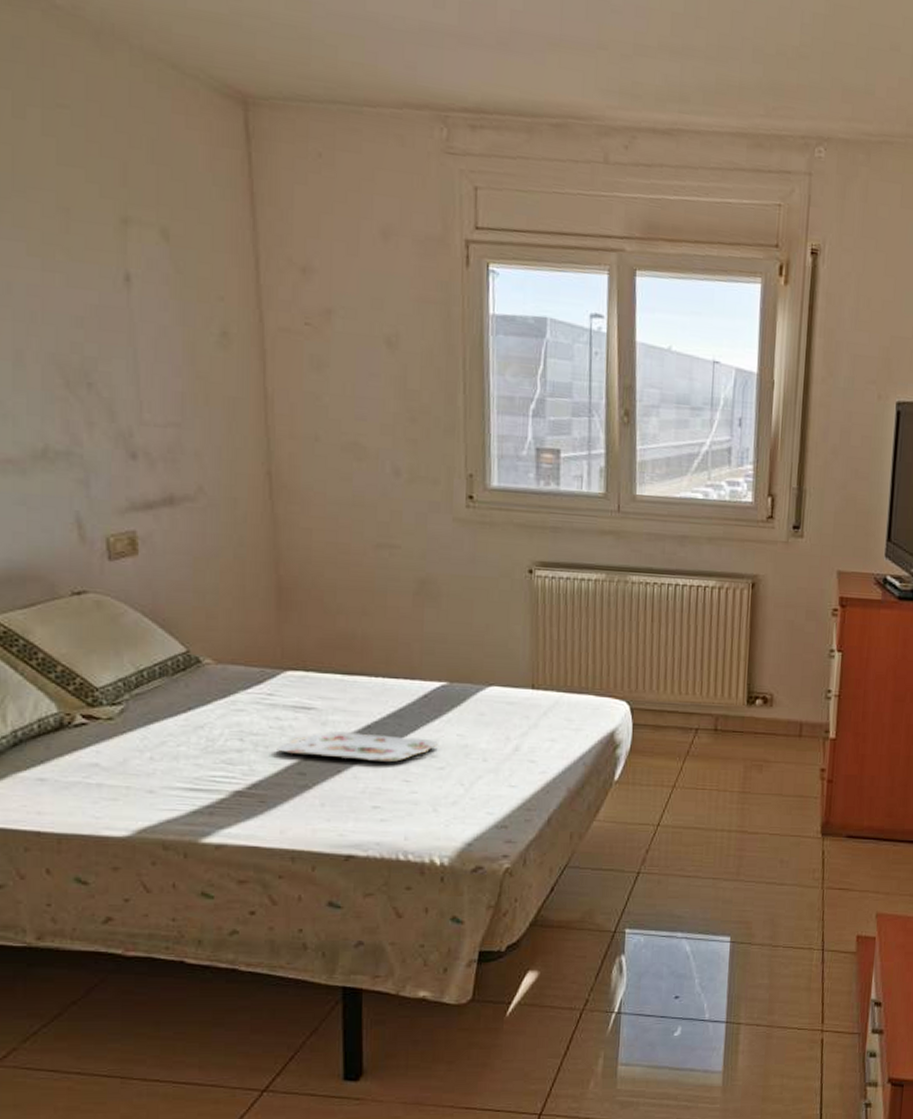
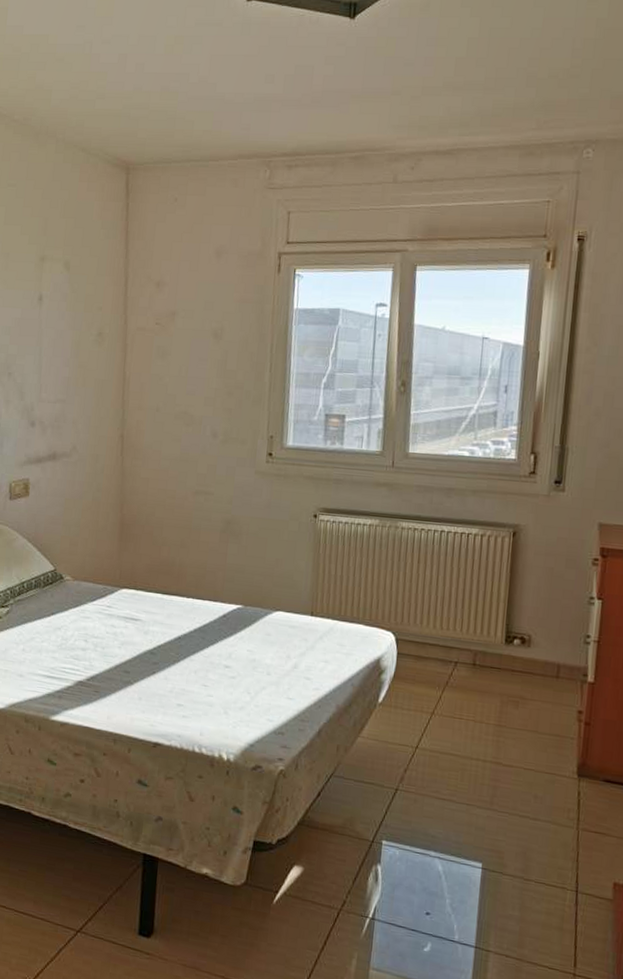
serving tray: present [277,732,438,763] -> none [110,640,232,669]

